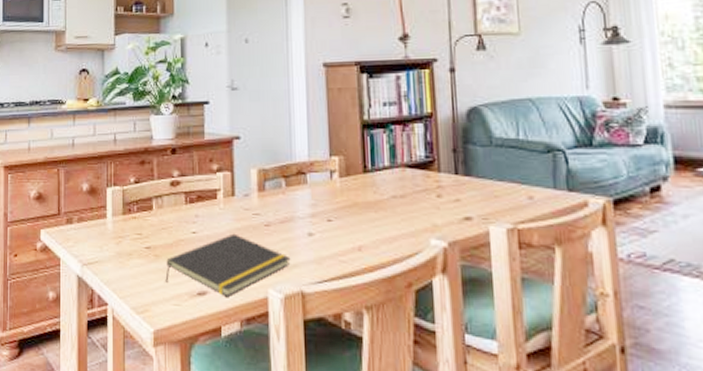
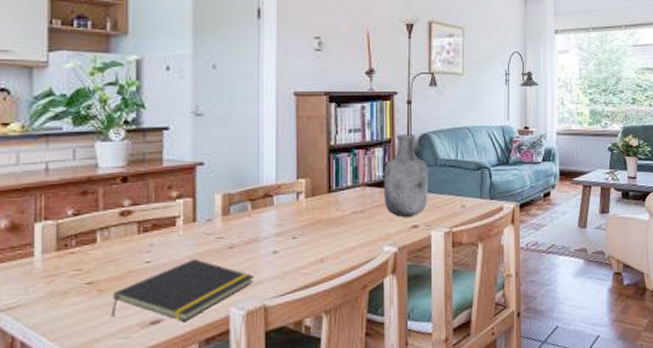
vase: none [425,107,483,206] -> present [383,133,428,217]

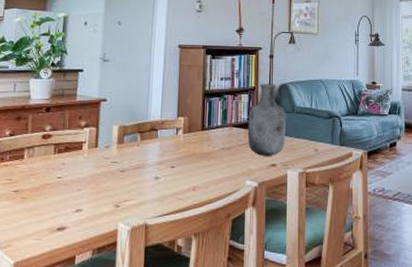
notepad: present [111,258,254,321] -> none [29,178,139,230]

